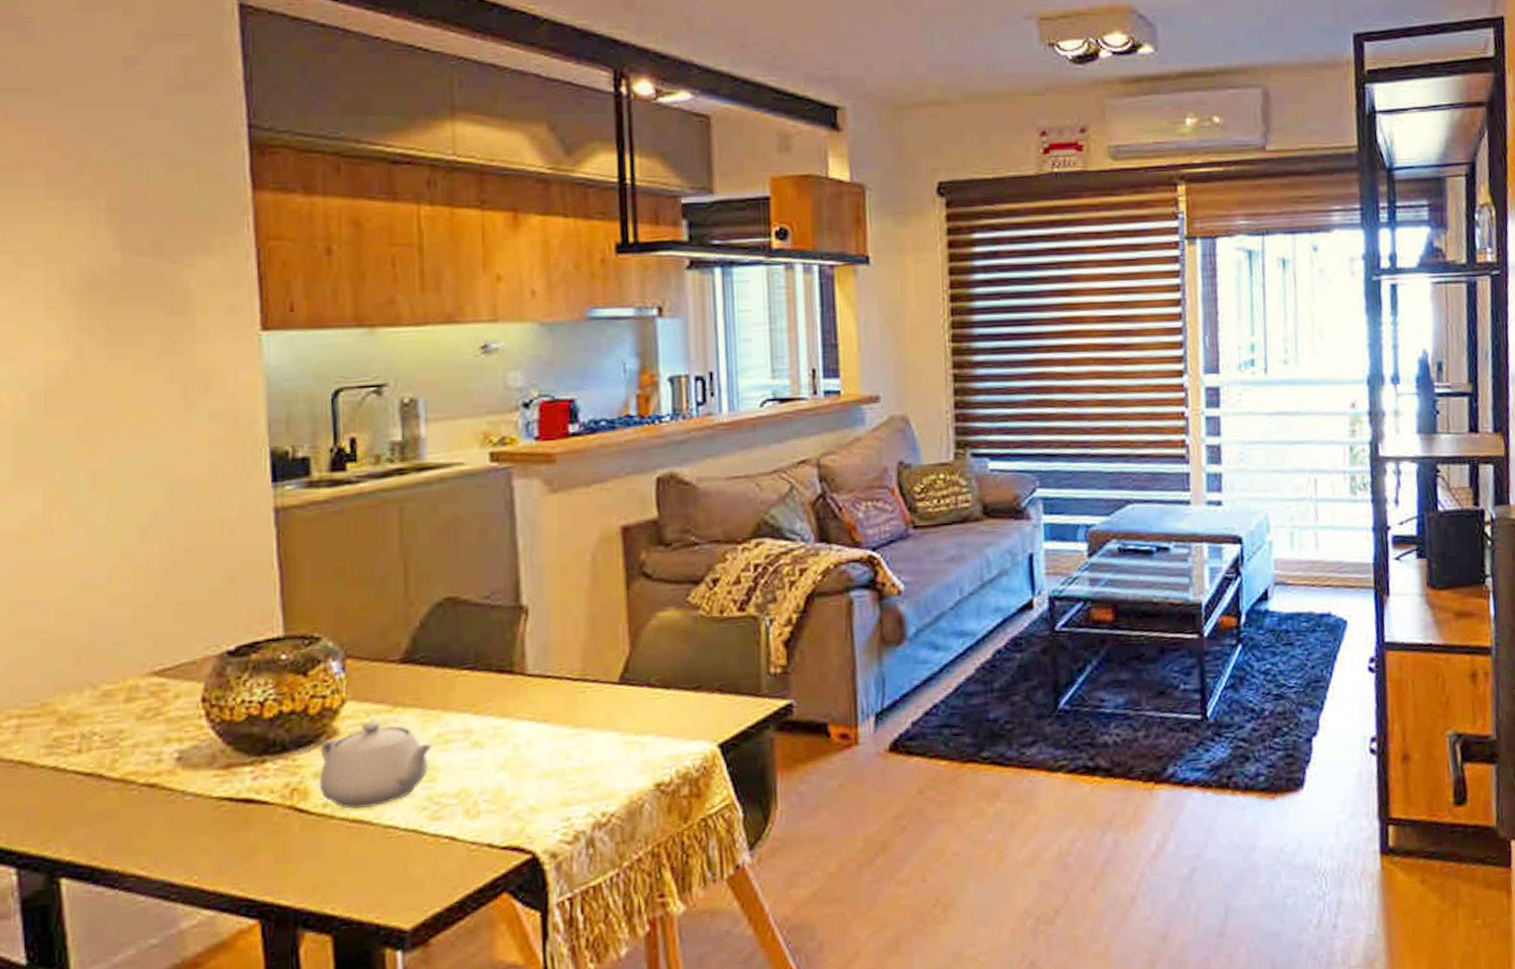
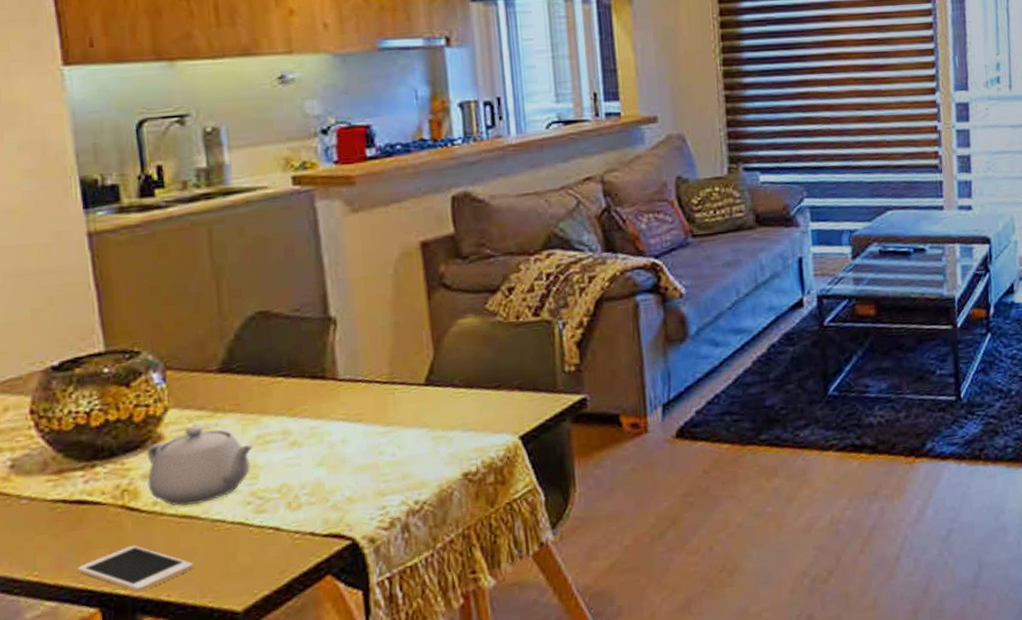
cell phone: none [239,851,362,904] -> present [77,545,194,592]

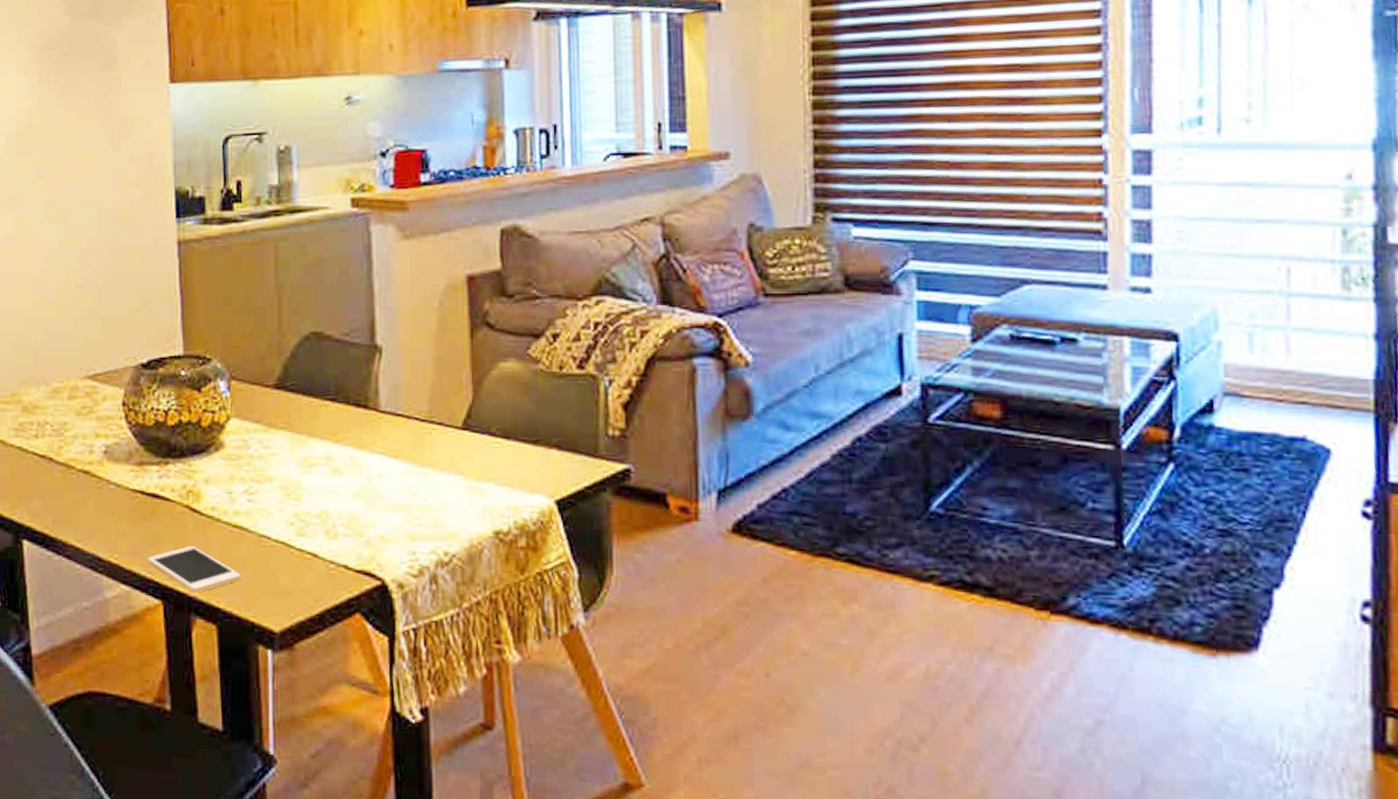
teapot: present [146,425,253,506] -> none [209,438,299,517]

